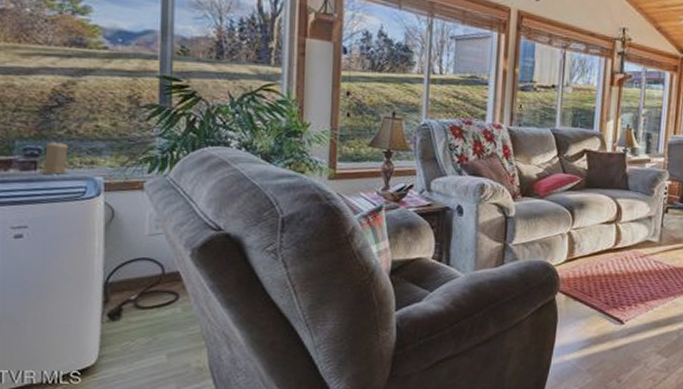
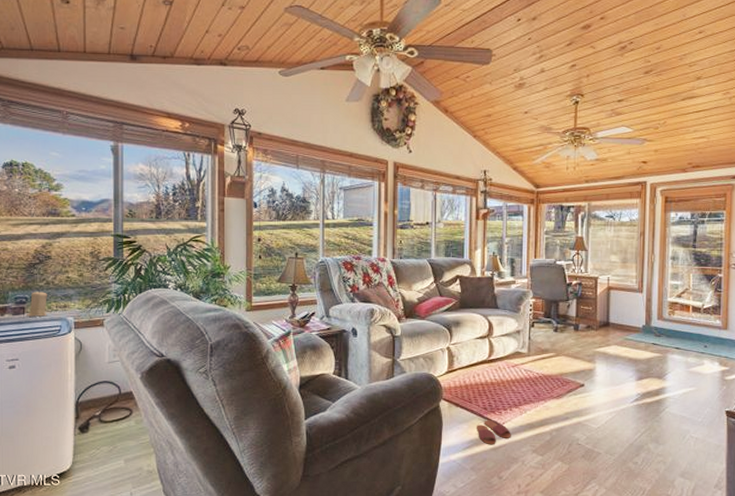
slippers: none [596,316,635,345] -> present [477,420,511,445]

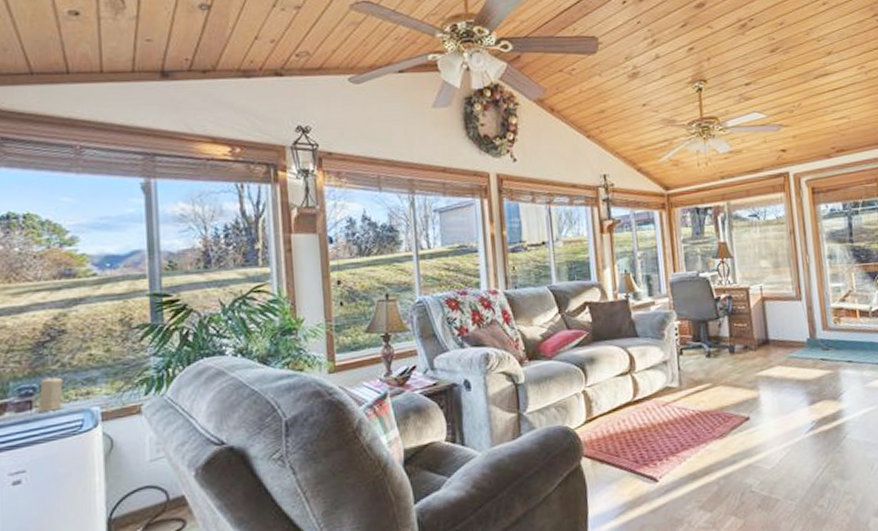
slippers: present [477,420,511,445] -> none [628,475,672,507]

